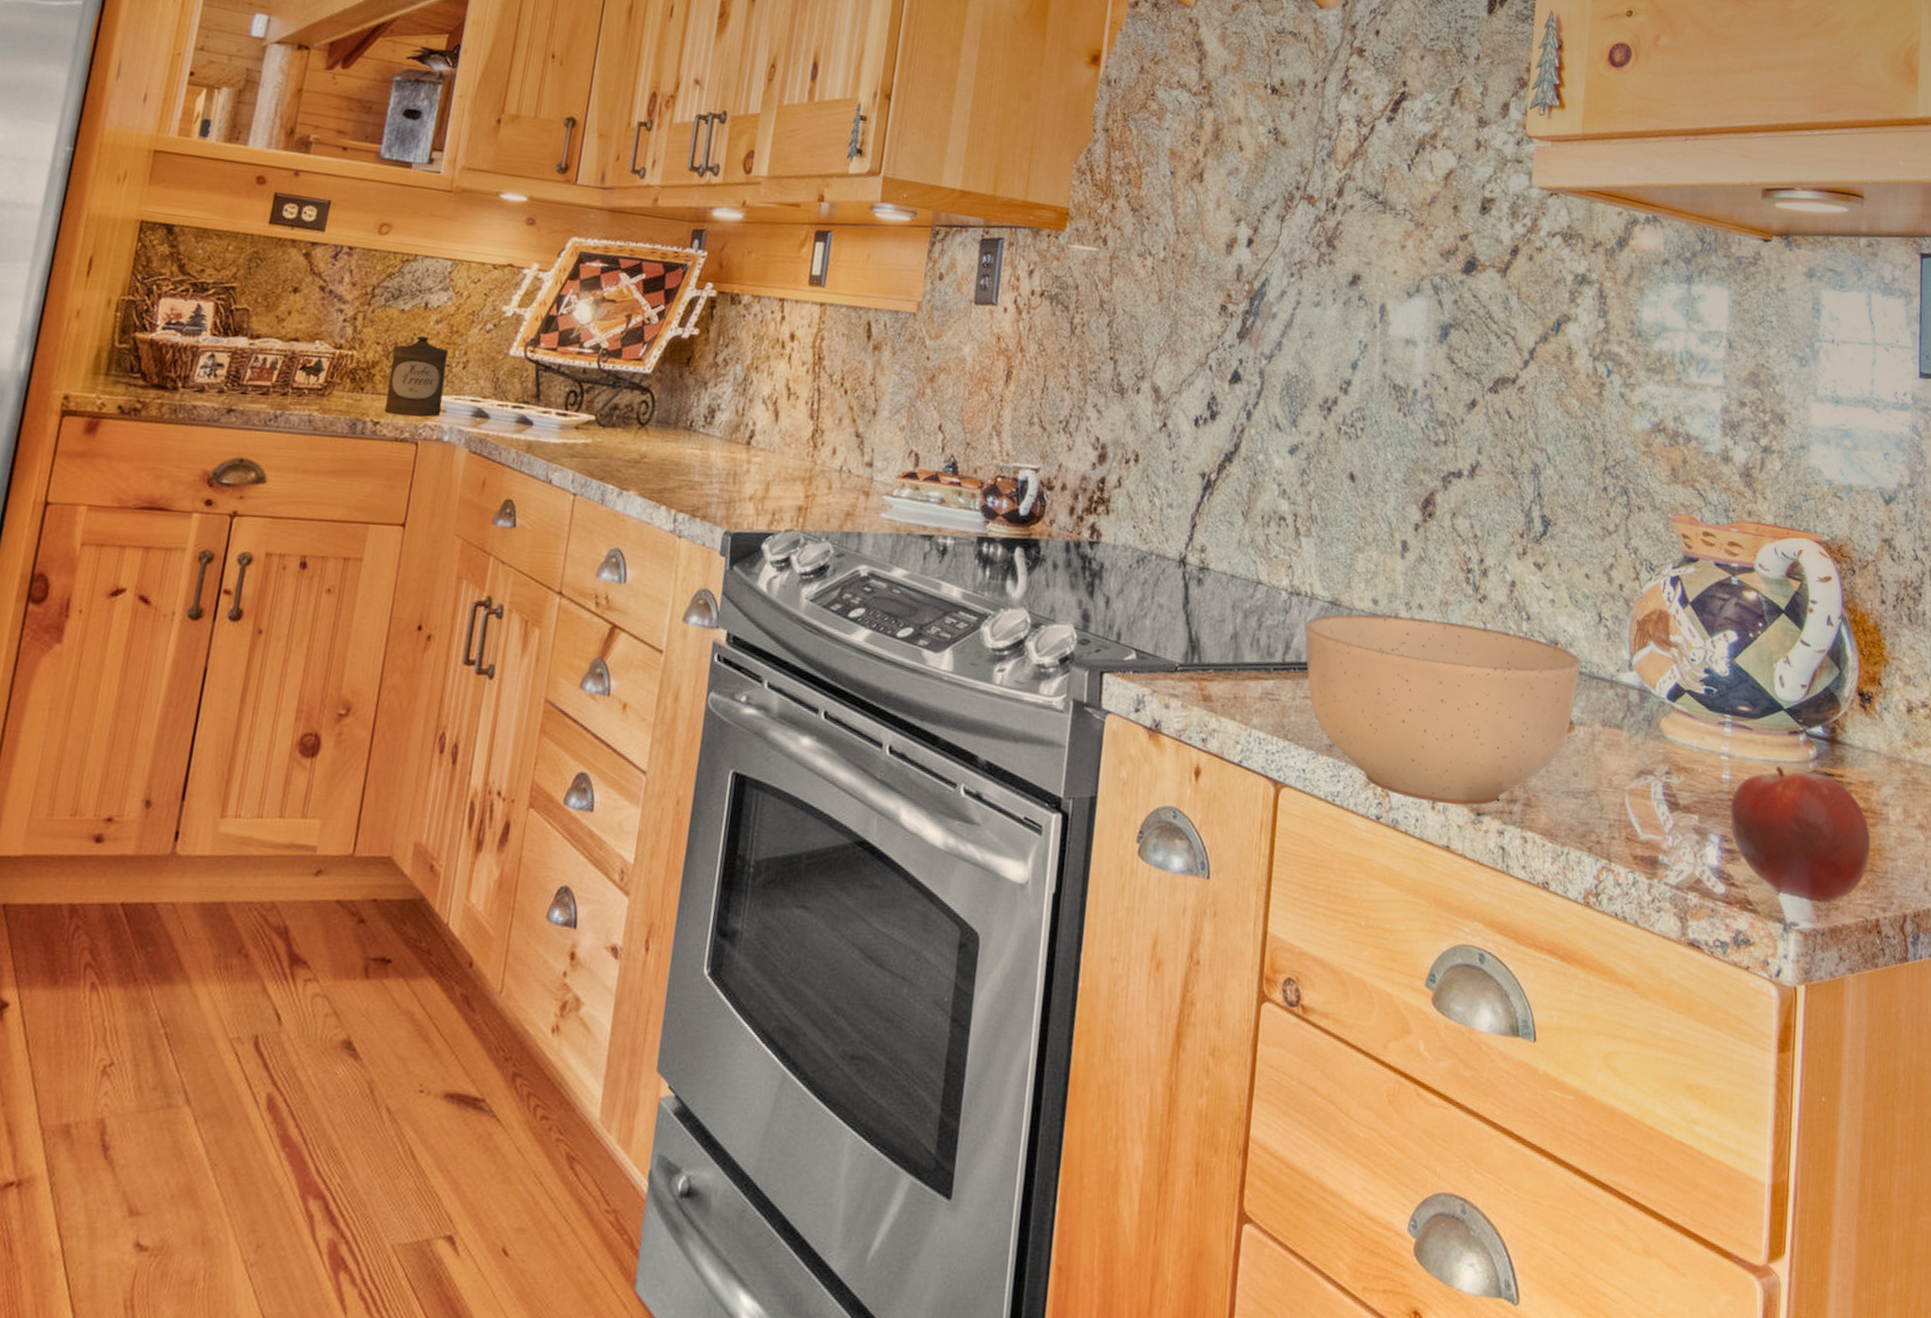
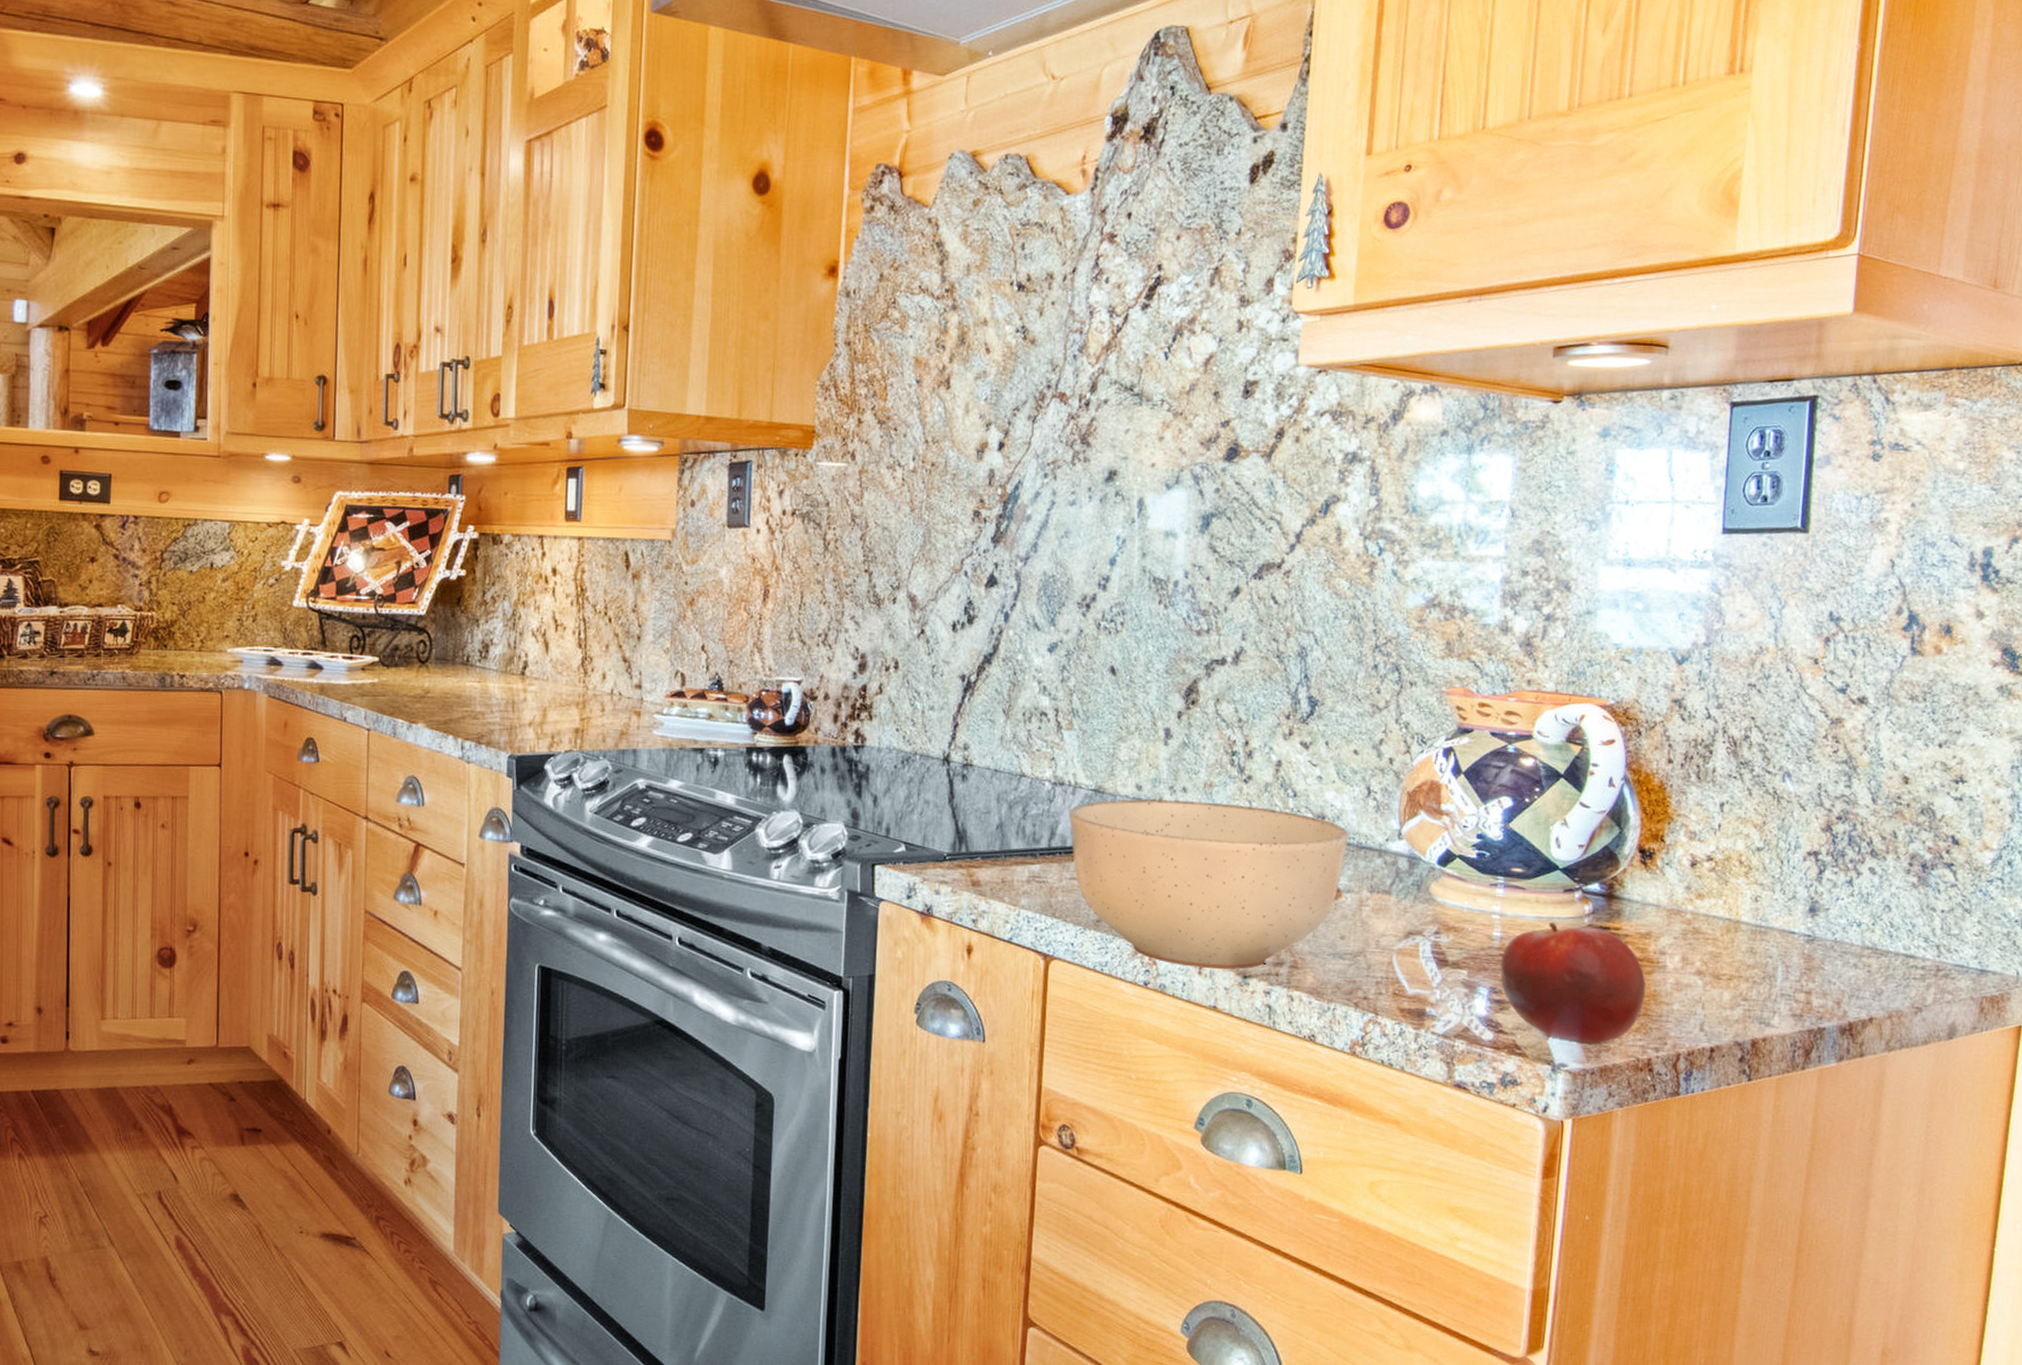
canister: present [384,335,449,418] -> none [187,594,239,669]

